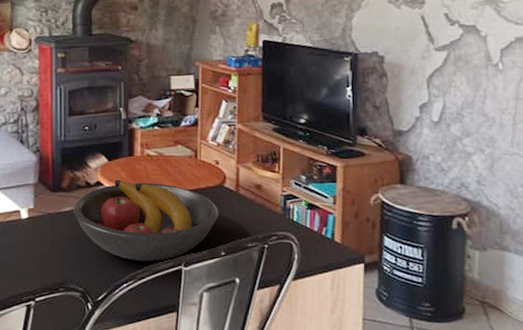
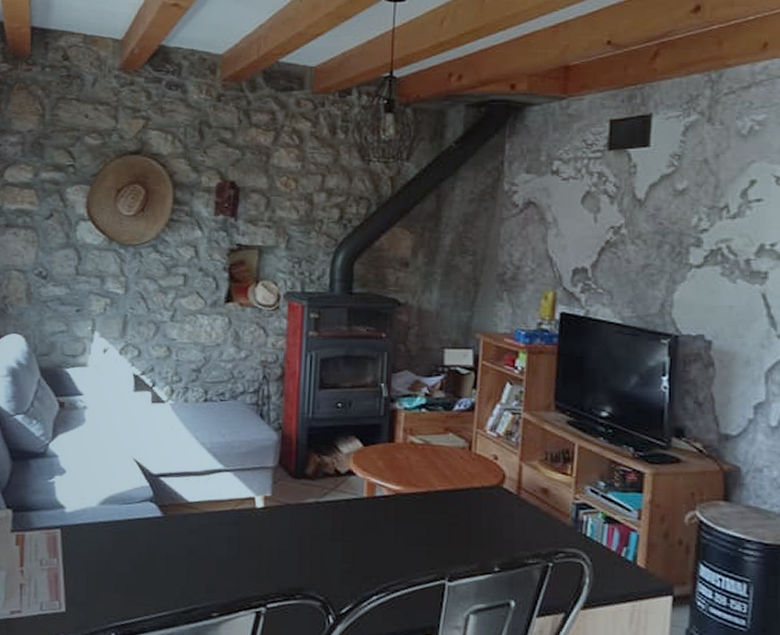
fruit bowl: present [73,180,218,261] -> none [317,469,493,572]

